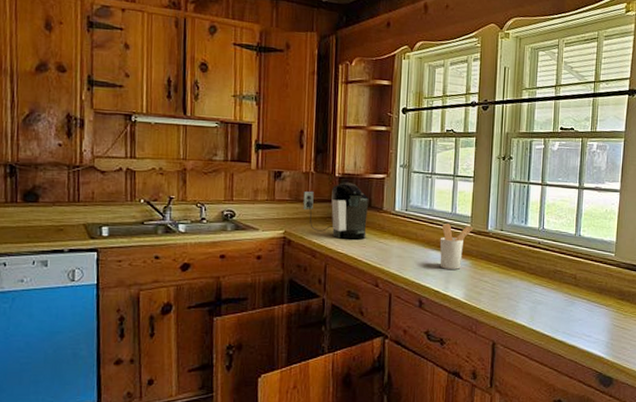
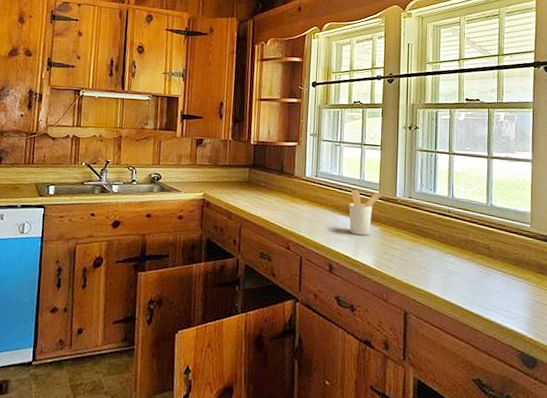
coffee maker: present [303,182,369,240] -> none [221,149,282,203]

